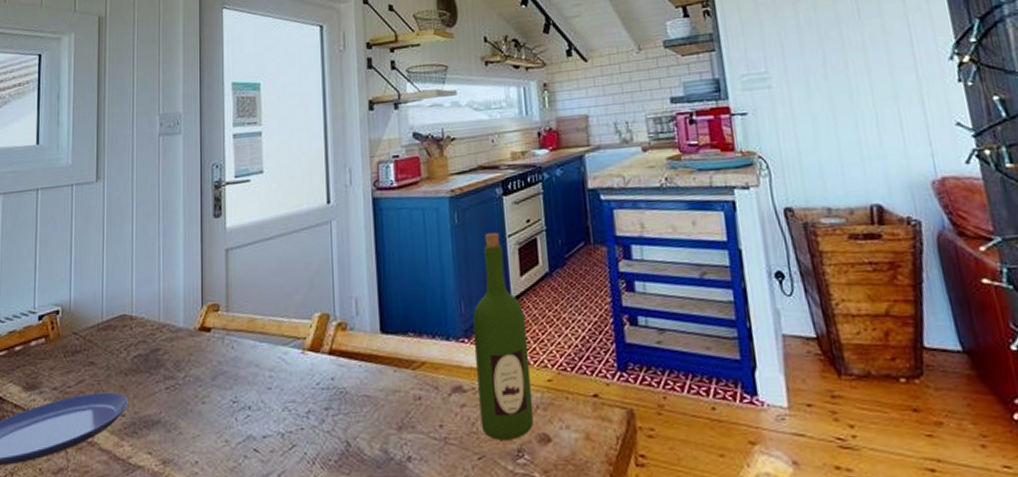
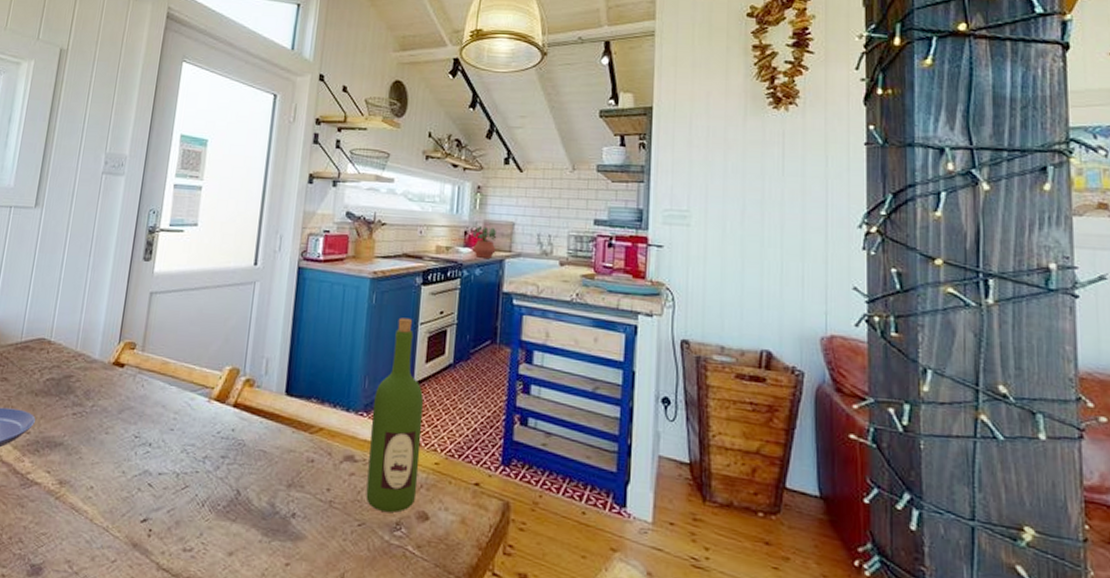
potted plant: none [547,123,574,158] -> present [472,225,497,259]

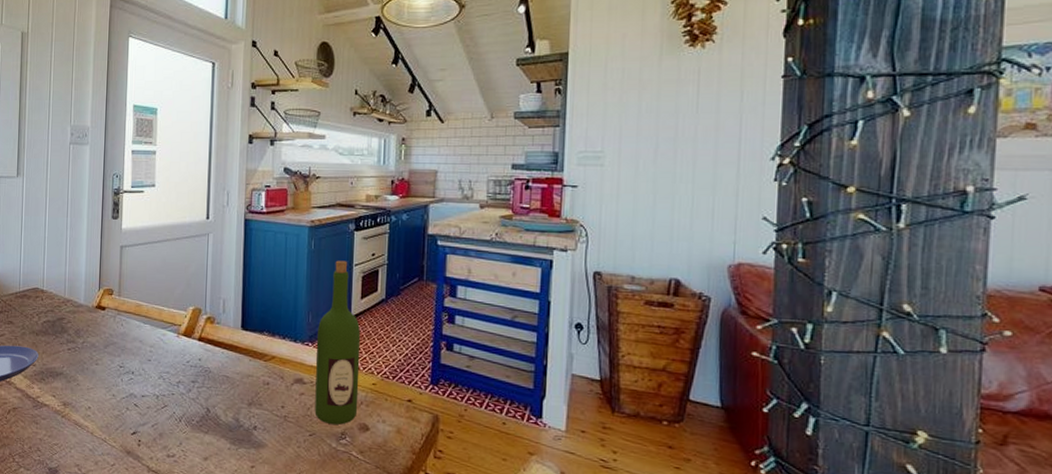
potted plant: present [472,225,497,259] -> none [399,174,421,204]

